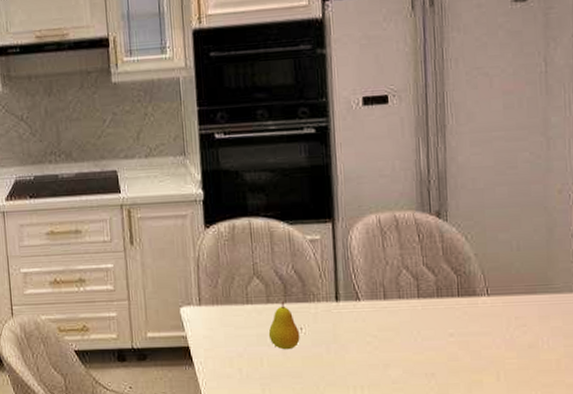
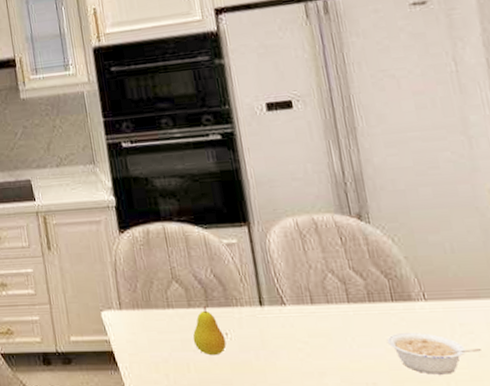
legume: none [448,326,531,365] -> present [386,333,481,375]

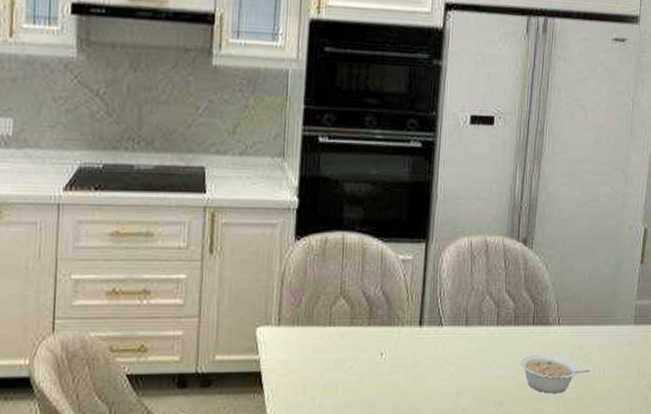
fruit: present [192,305,227,356] -> none [347,323,380,377]

